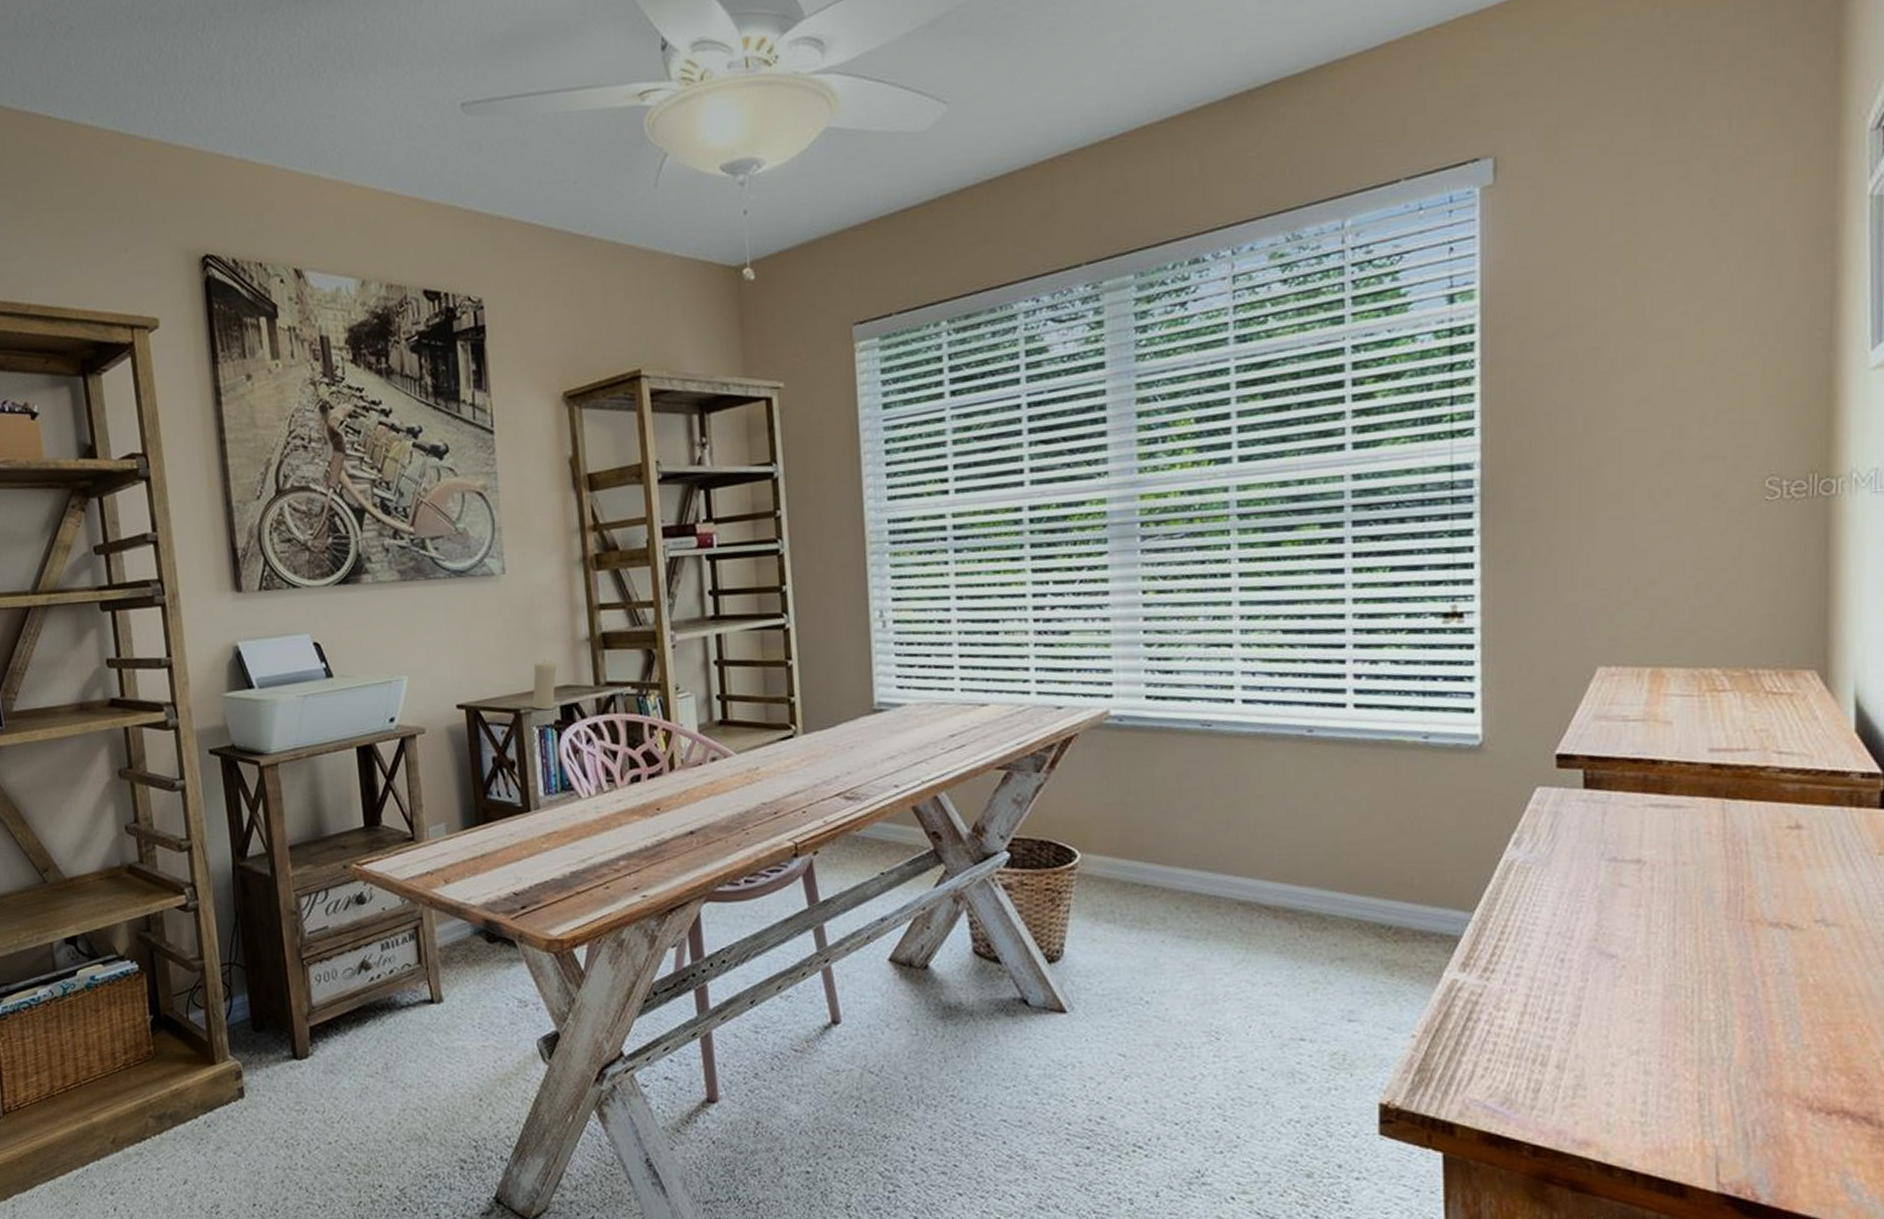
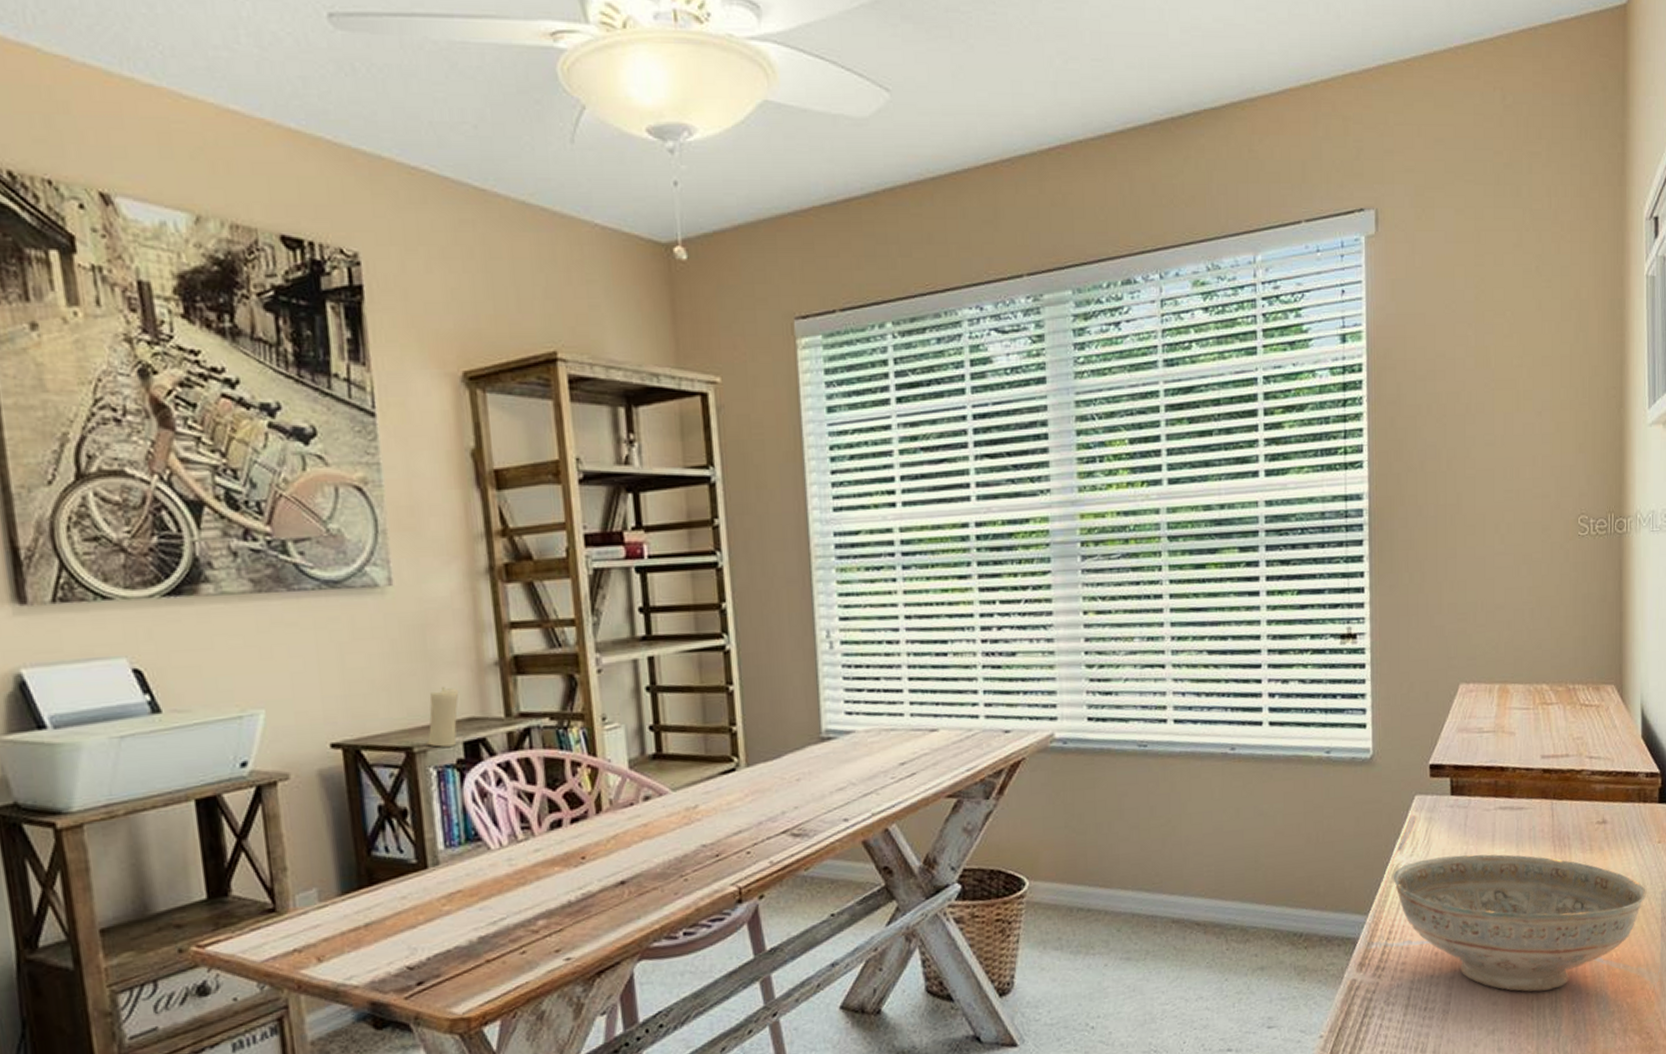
decorative bowl: none [1506,854,1861,1013] -> present [1393,854,1647,992]

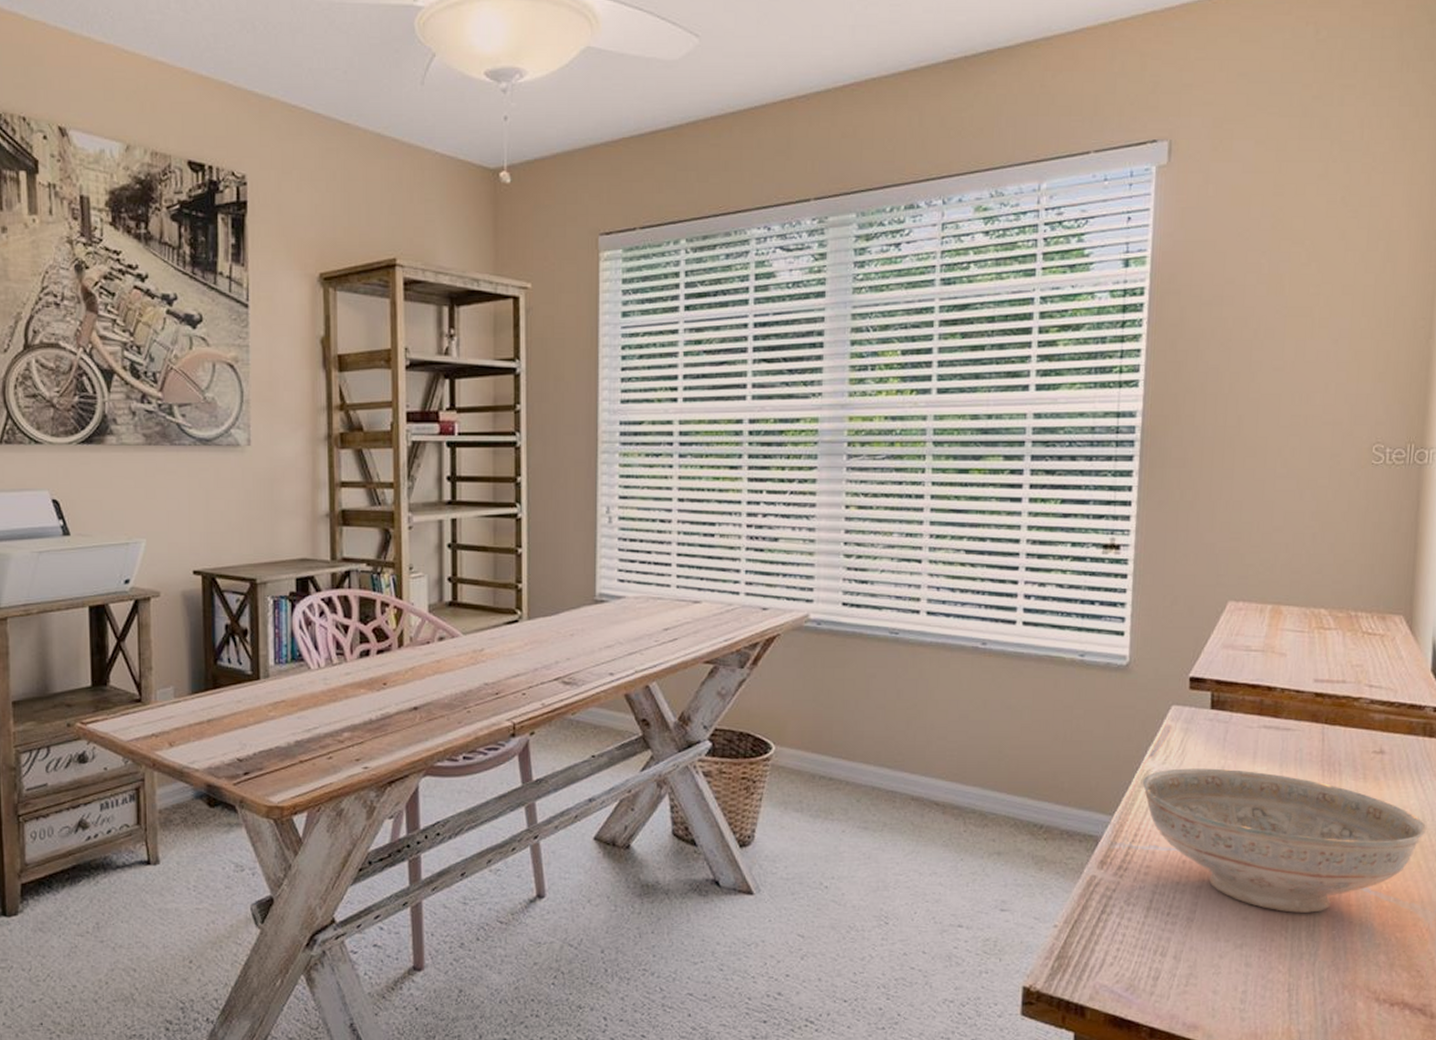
candle: present [425,686,459,748] -> none [266,530,296,581]

